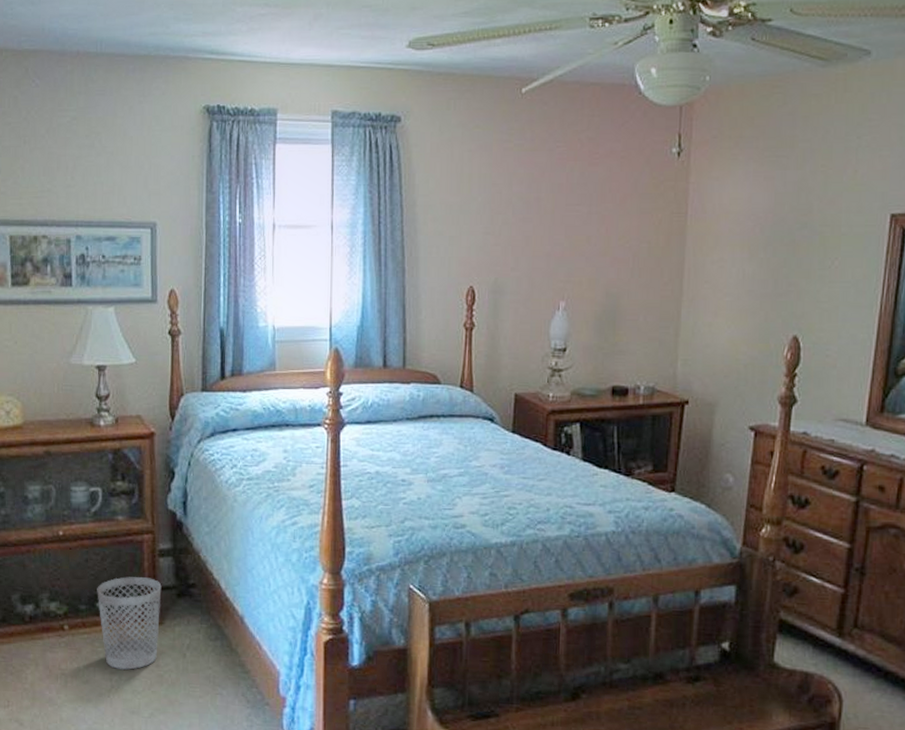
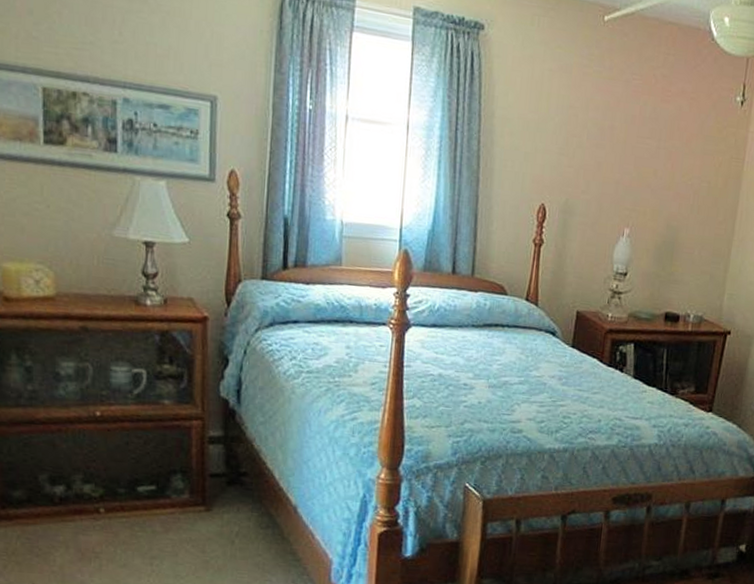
wastebasket: present [97,577,162,670] -> none [138,462,211,555]

